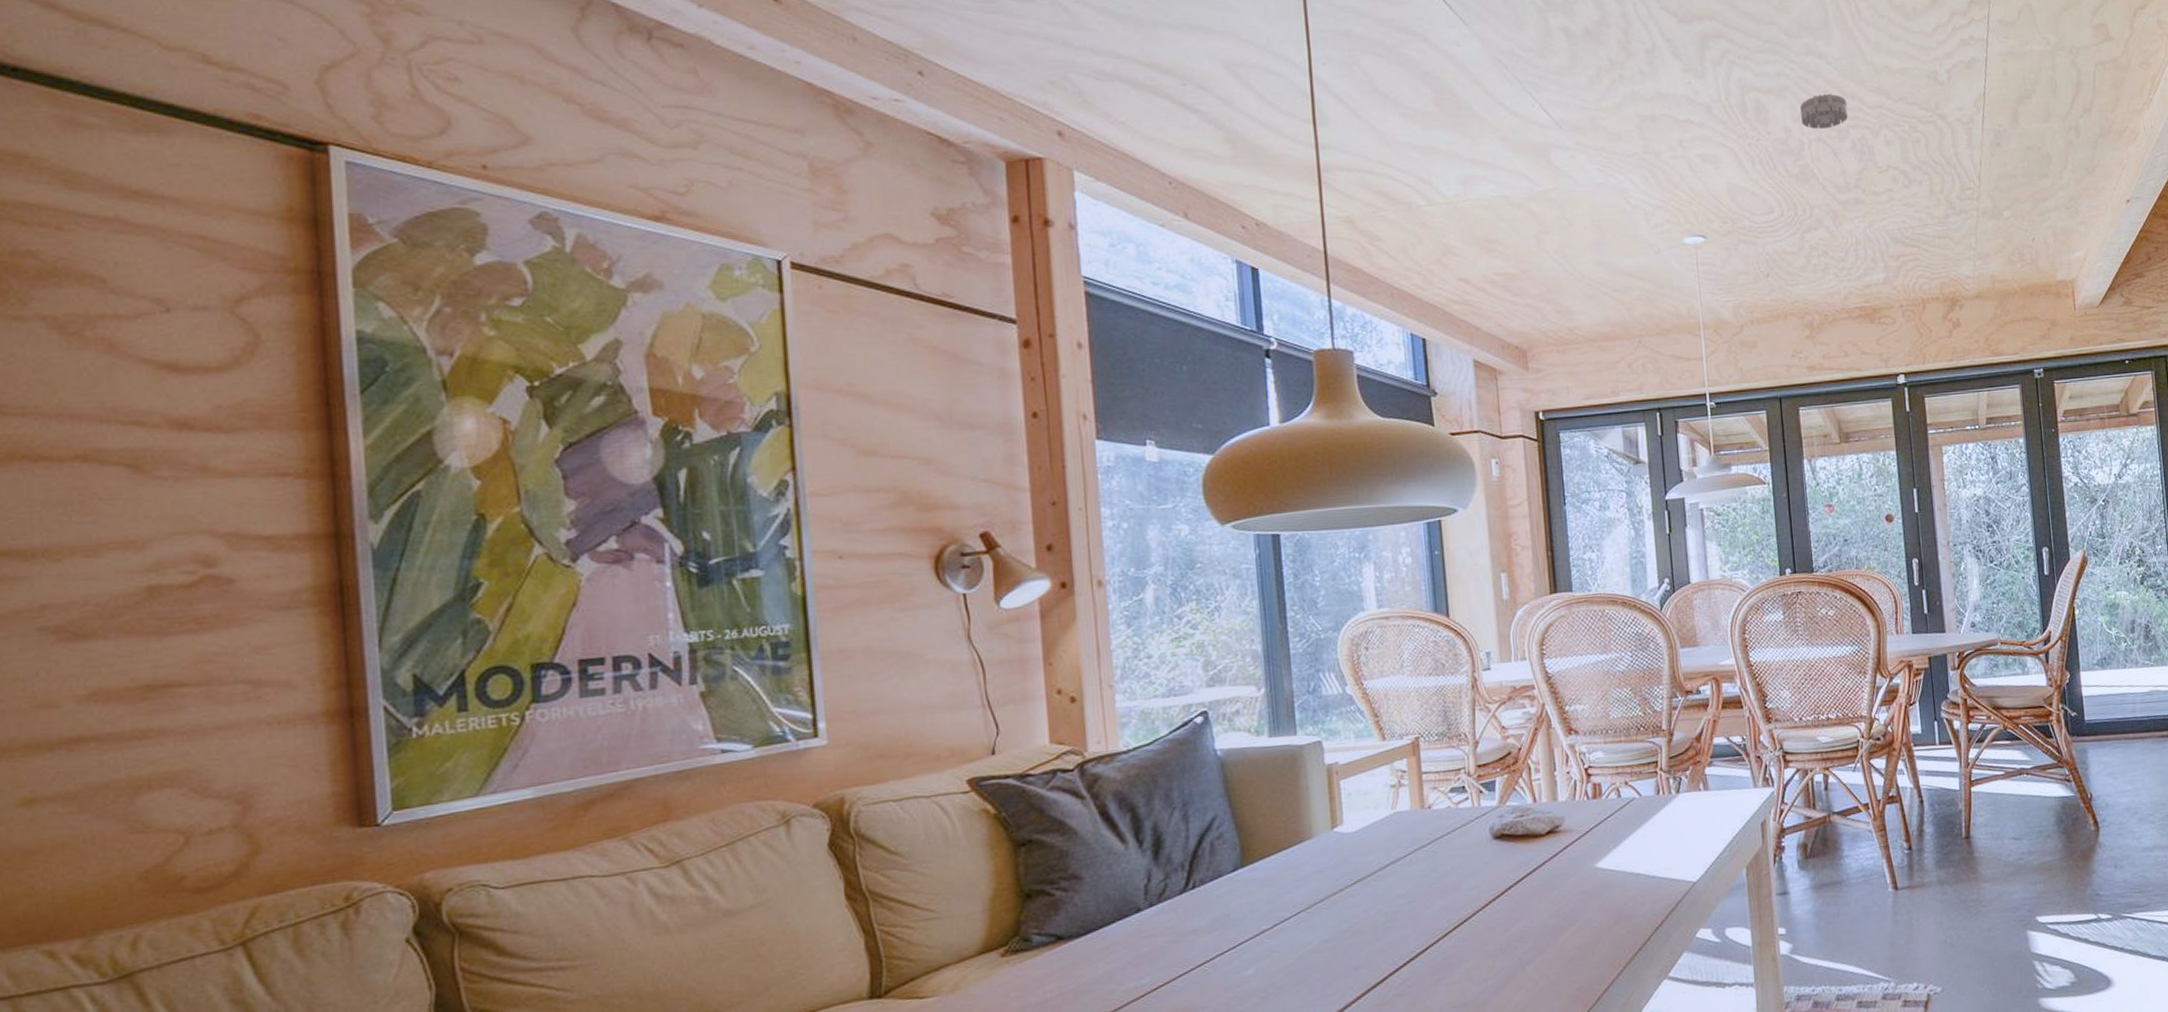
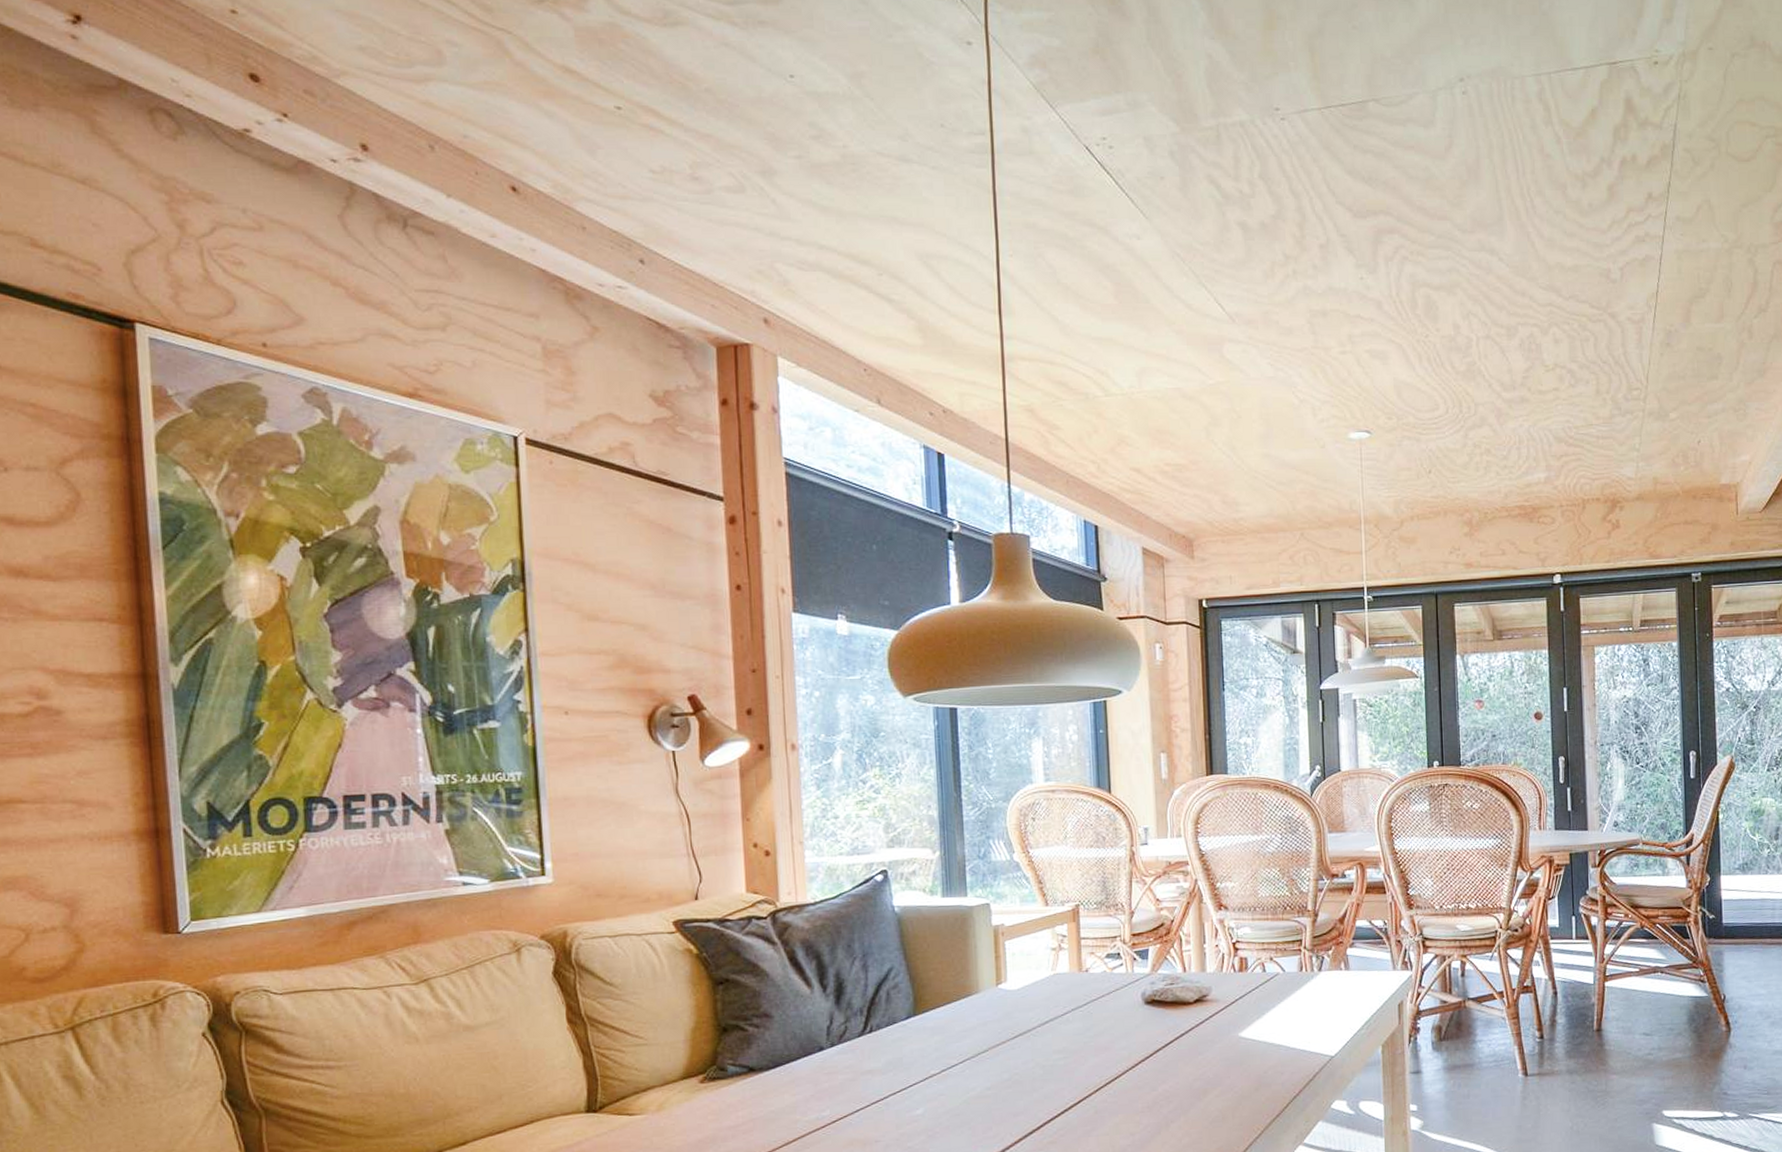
smoke detector: present [1799,93,1849,129] -> none [1469,290,1518,326]

